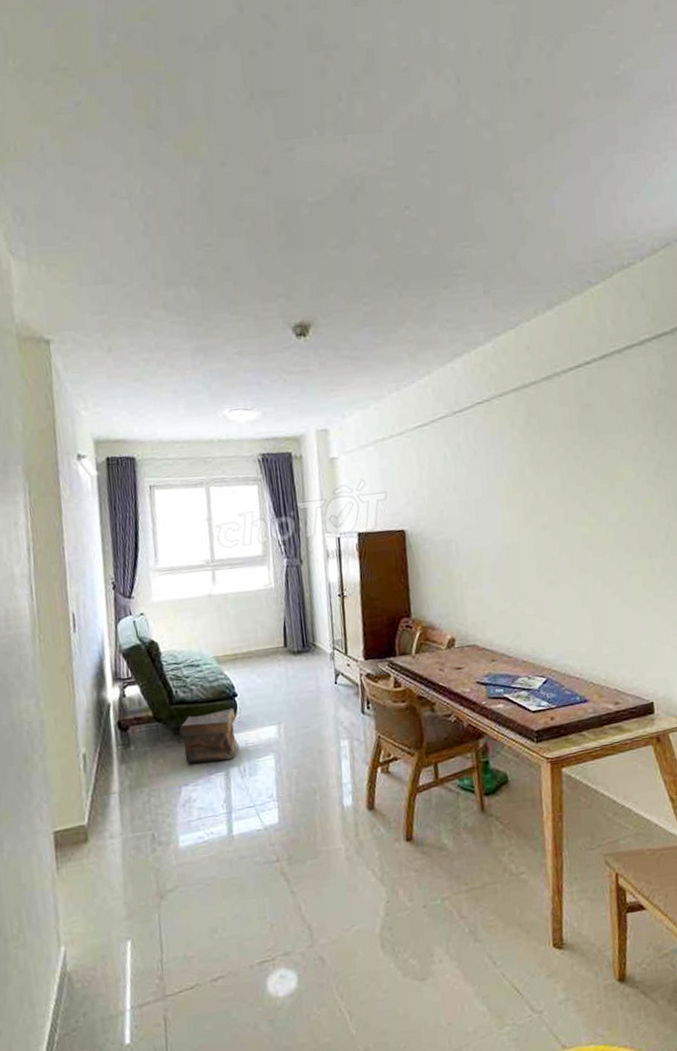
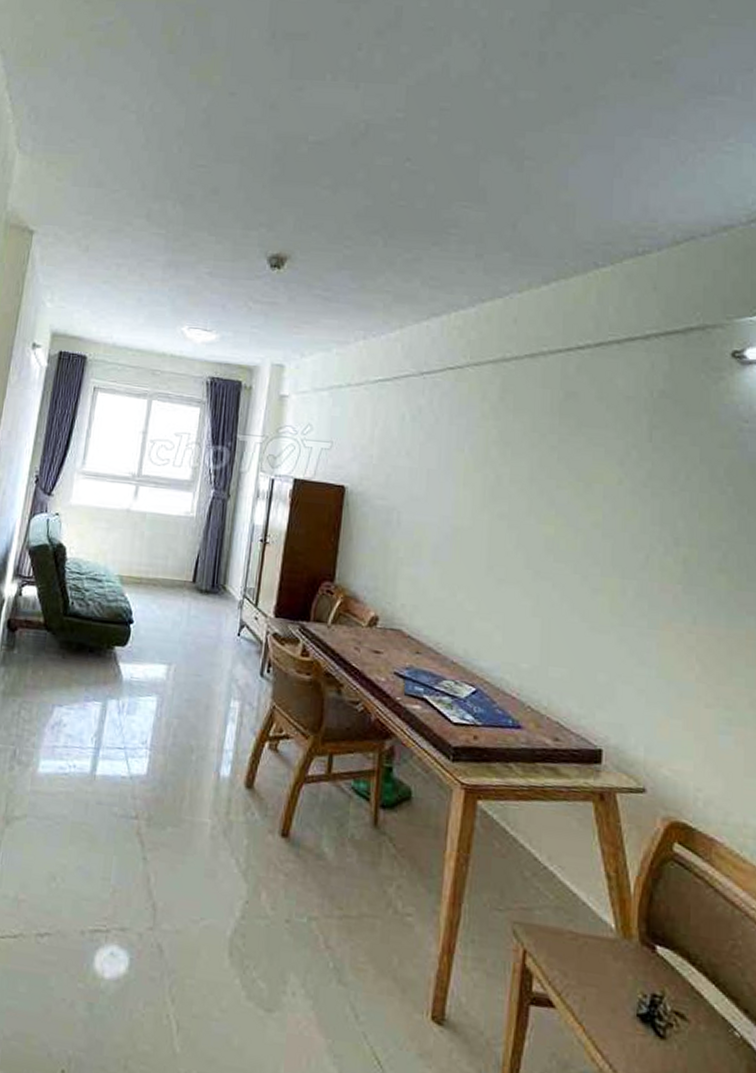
pouch: present [179,707,236,764] -> none [65,632,127,691]

